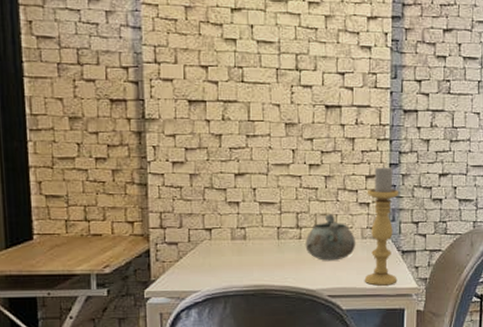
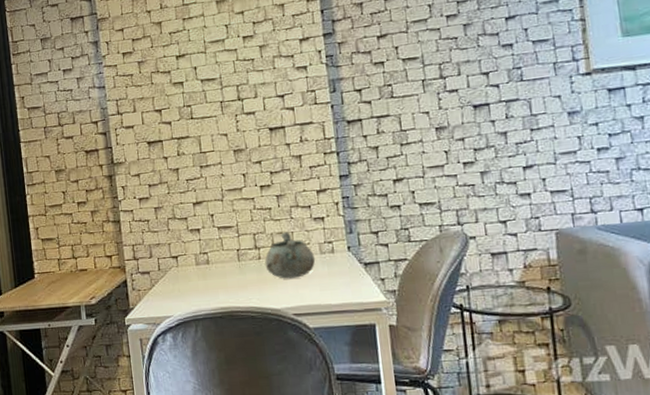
candle holder: present [364,165,399,286] -> none [320,177,364,302]

